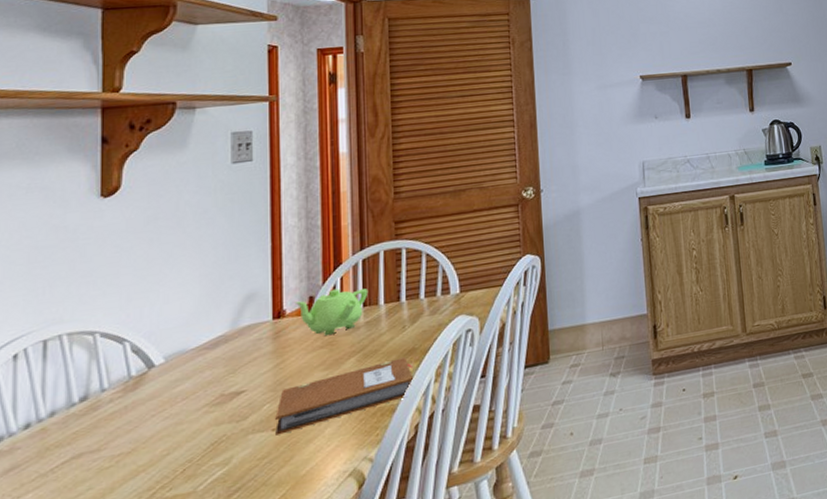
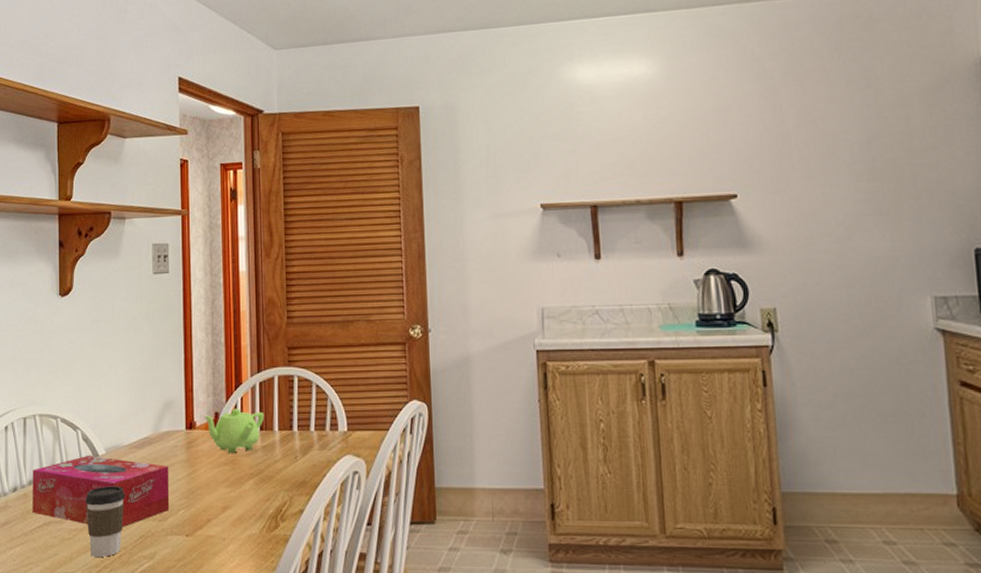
tissue box: none [54,361,251,449] -> present [32,456,170,527]
coffee cup: none [135,394,191,480] -> present [86,486,125,557]
notebook: present [275,357,413,436] -> none [189,489,304,542]

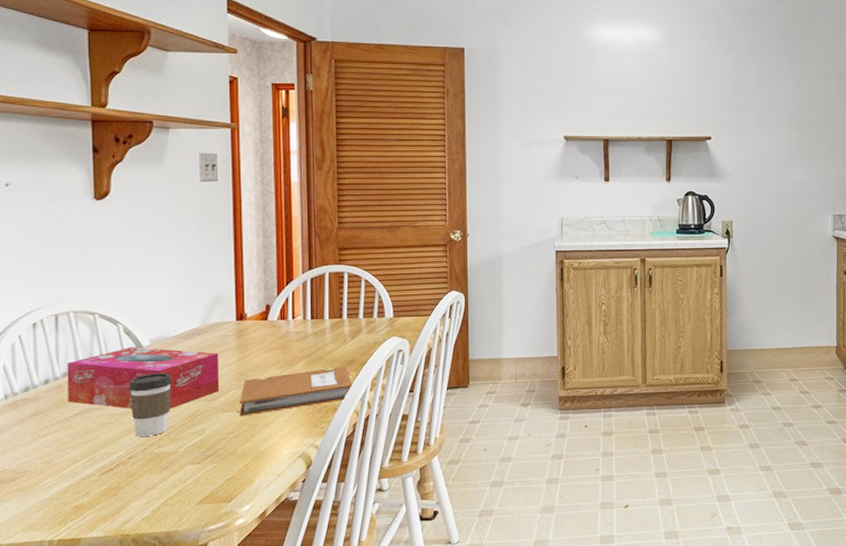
notebook: none [189,489,304,542] -> present [239,366,352,417]
teapot: present [203,408,265,454] -> none [254,301,316,340]

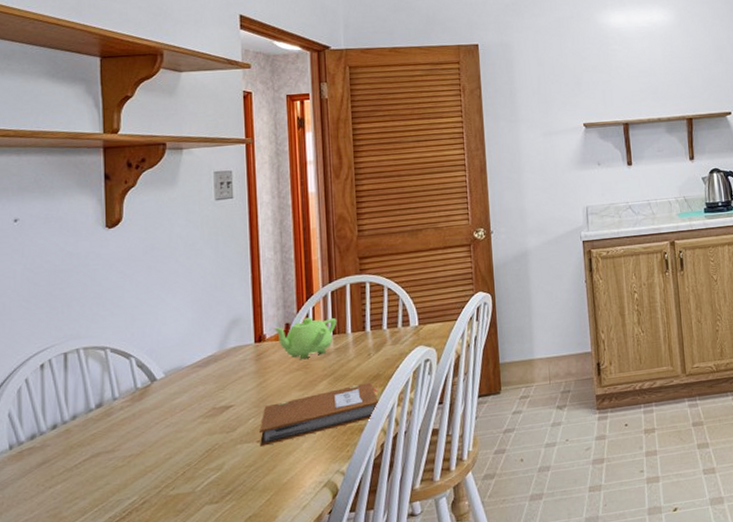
tissue box: present [67,347,220,409] -> none [76,379,239,450]
coffee cup: present [129,373,172,437] -> none [142,405,188,479]
teapot: none [254,301,316,340] -> present [273,317,337,360]

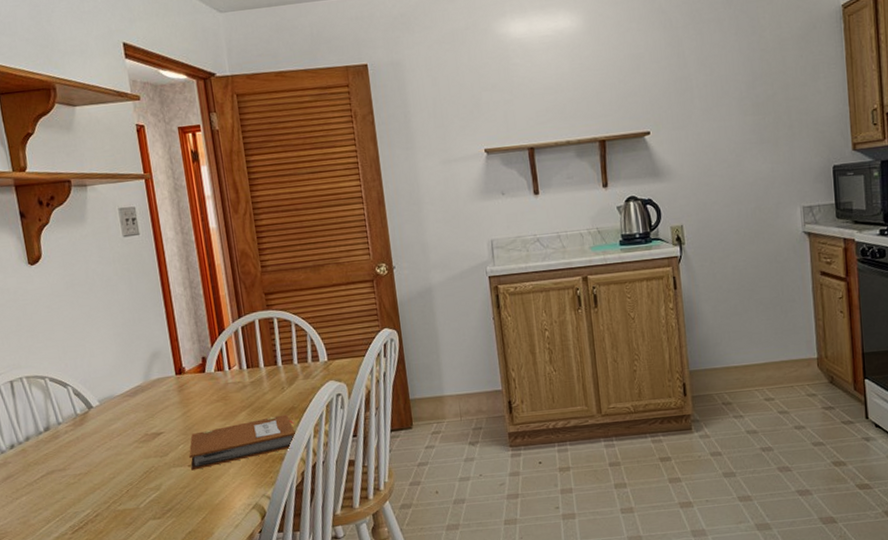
teapot: present [273,317,337,360] -> none [191,351,250,392]

